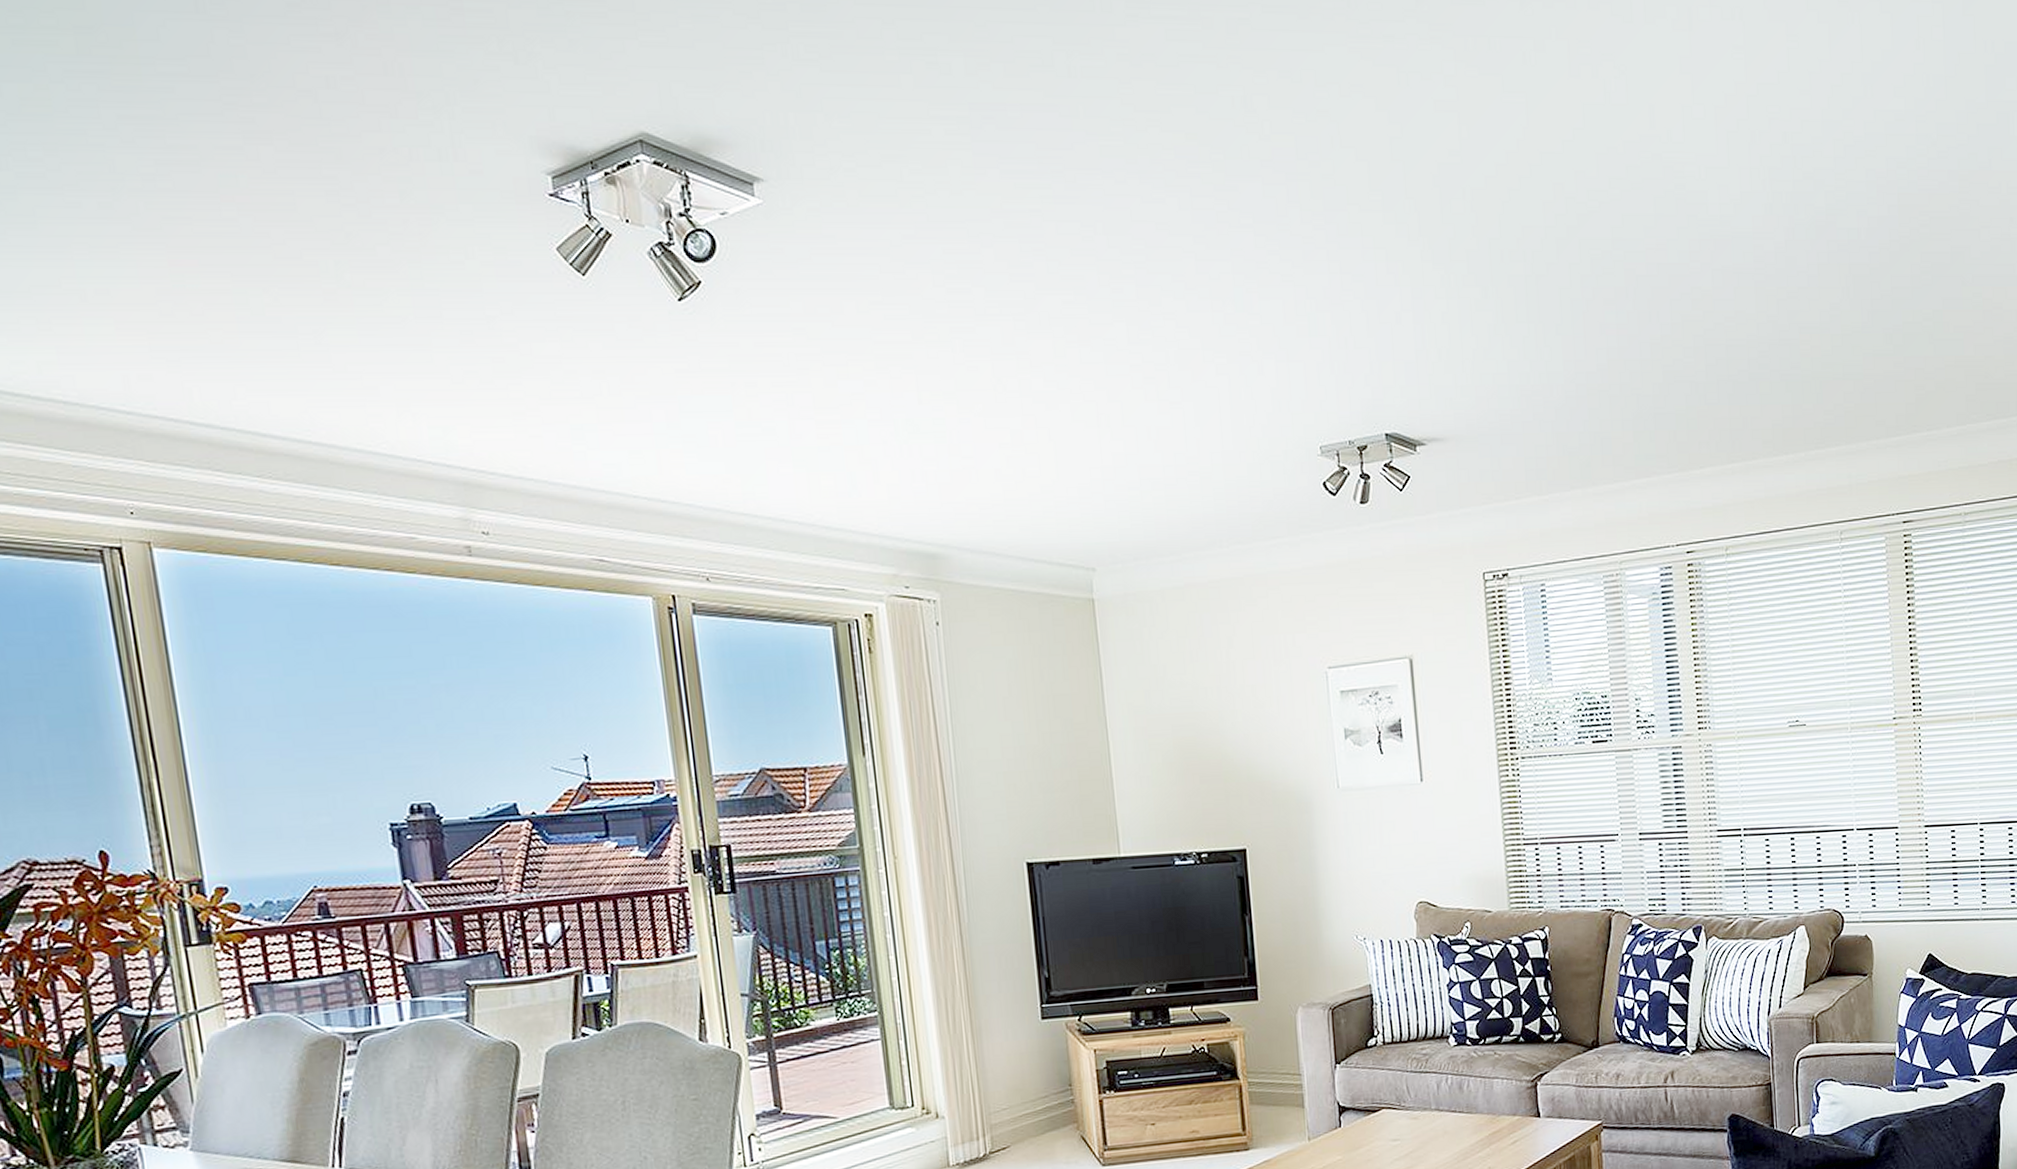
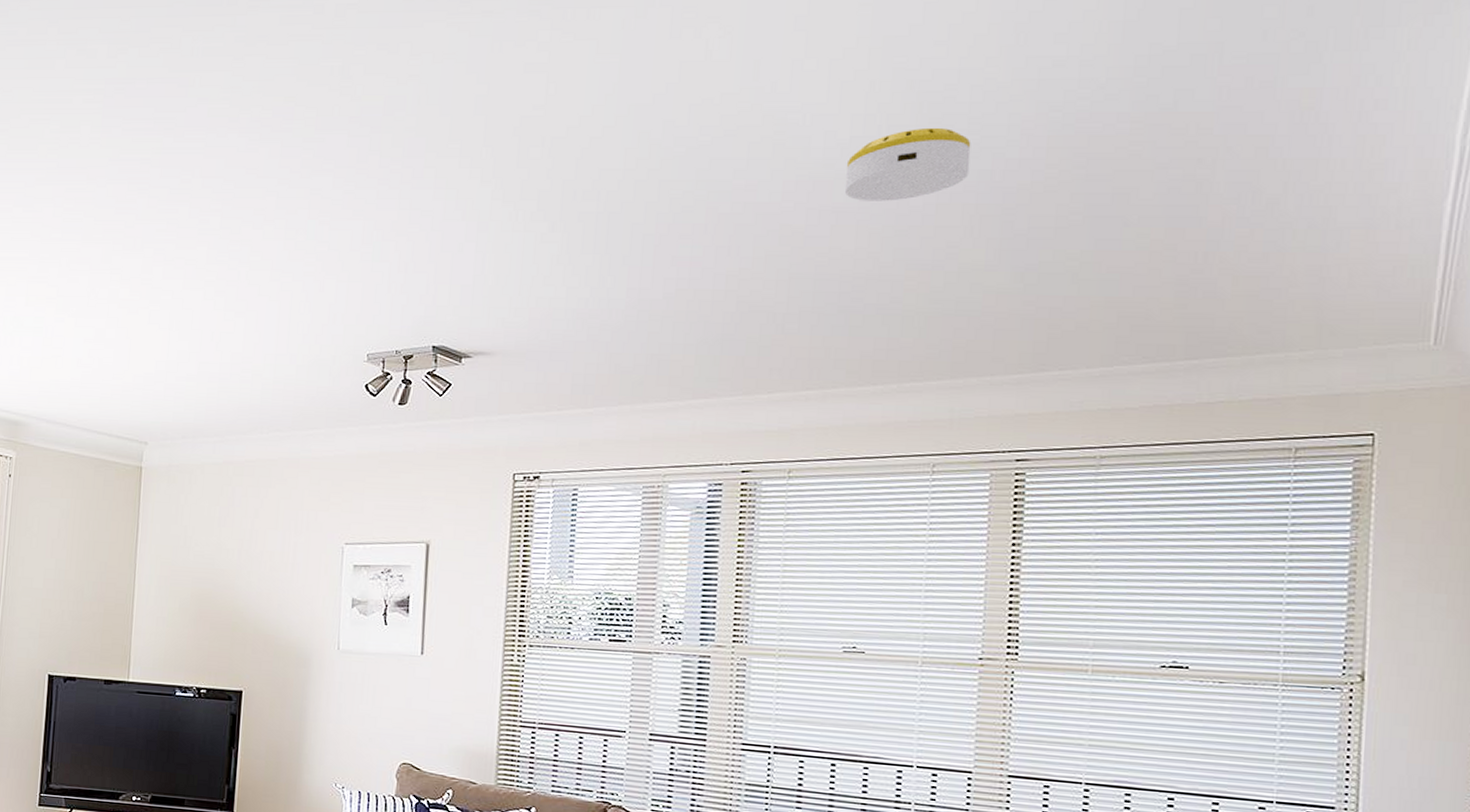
smoke detector: none [1741,183,1841,261] -> present [845,127,971,201]

